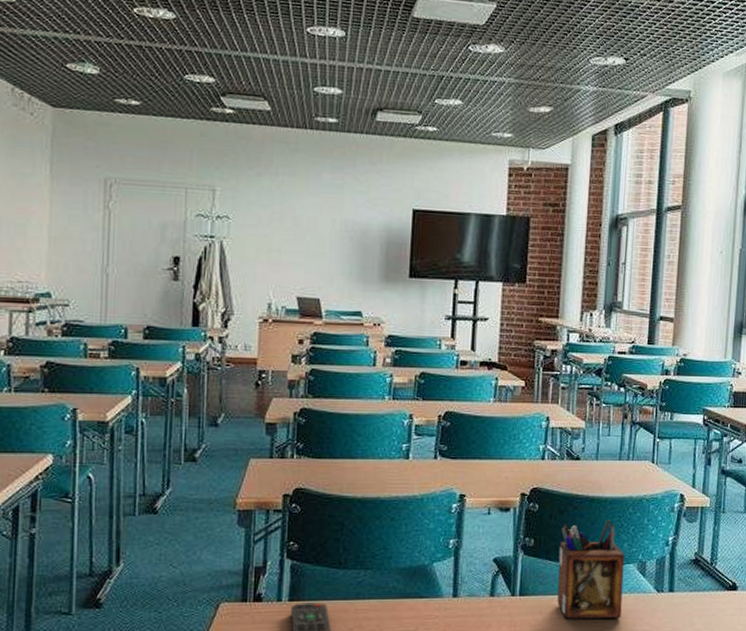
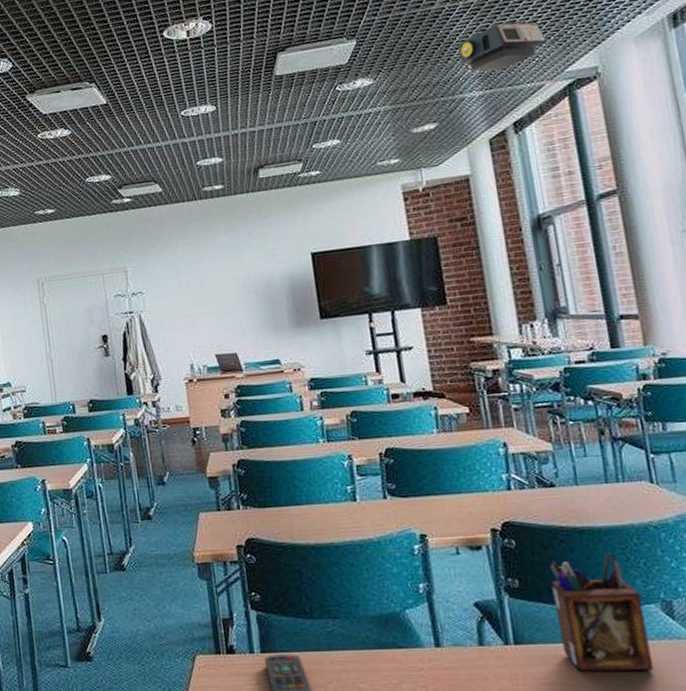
projector: none [584,25,657,72] -> present [457,20,547,71]

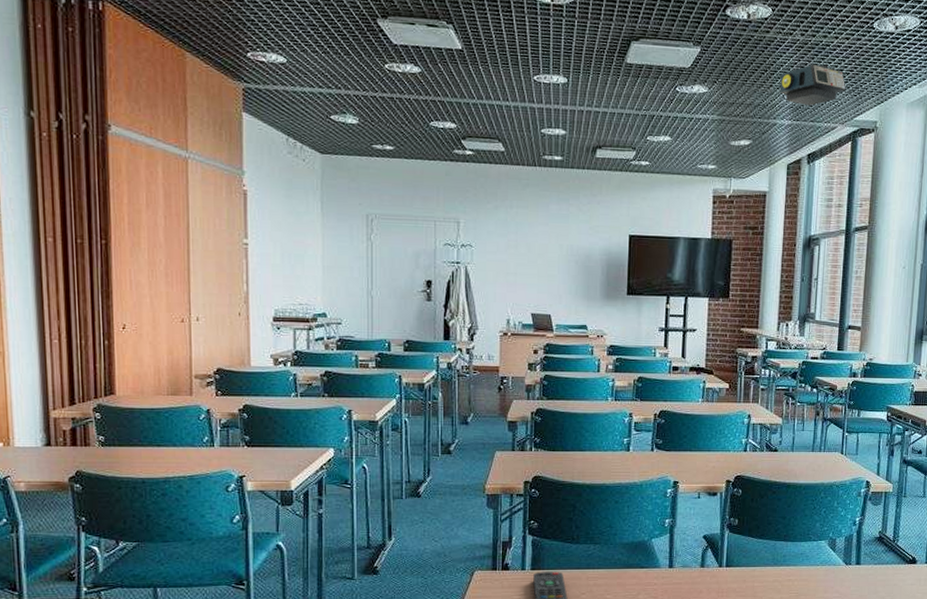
desk organizer: present [550,553,654,671] -> none [758,503,818,587]

